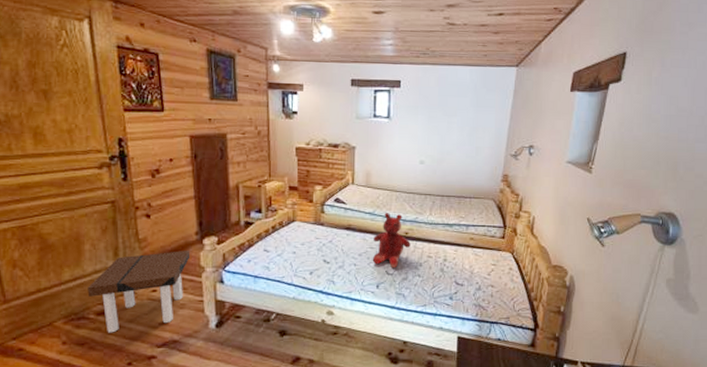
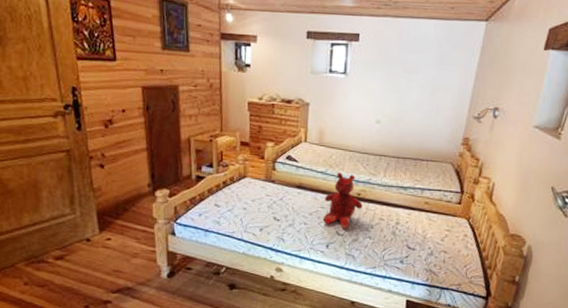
side table: present [87,251,191,333] -> none [46,201,143,277]

